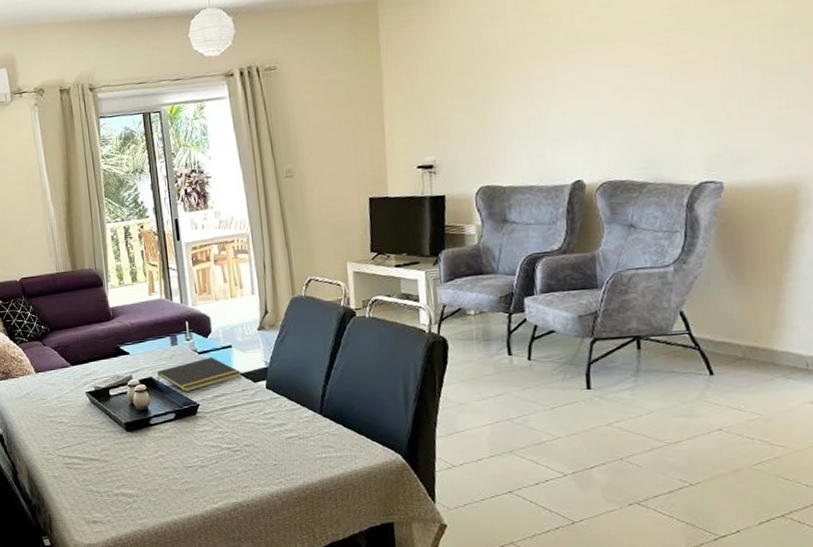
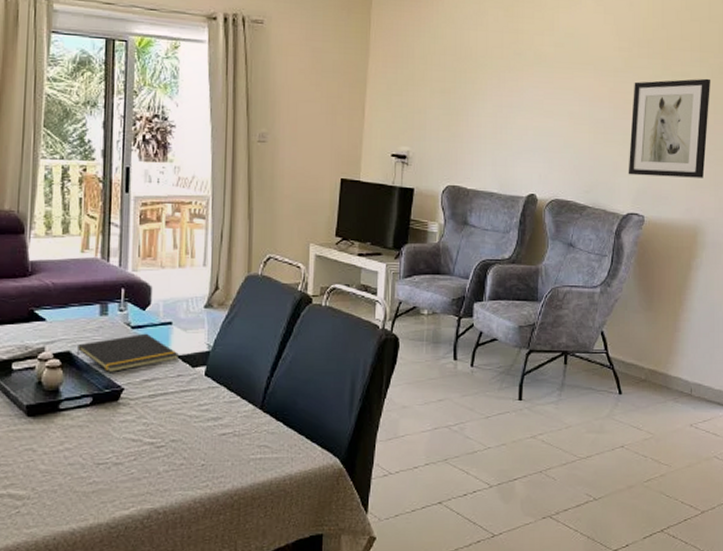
wall art: none [693,13,801,141] -> present [628,78,710,178]

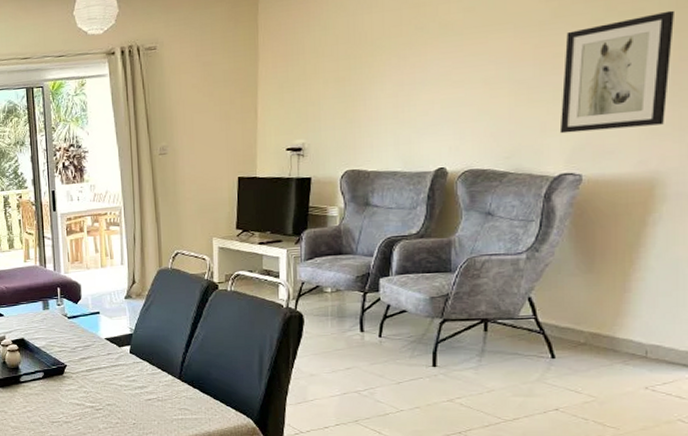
notepad: present [76,333,180,373] -> none [28,321,108,354]

